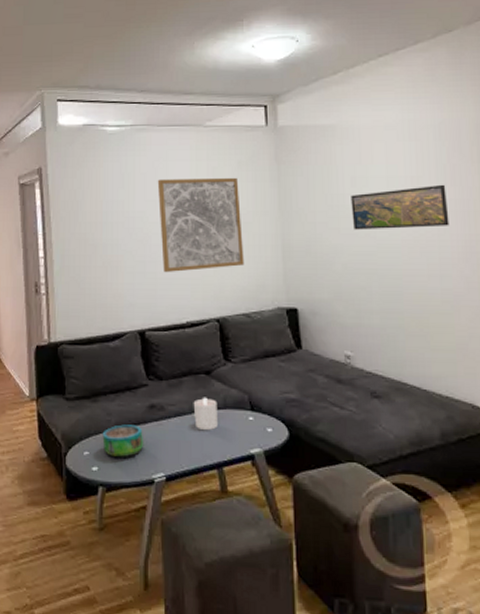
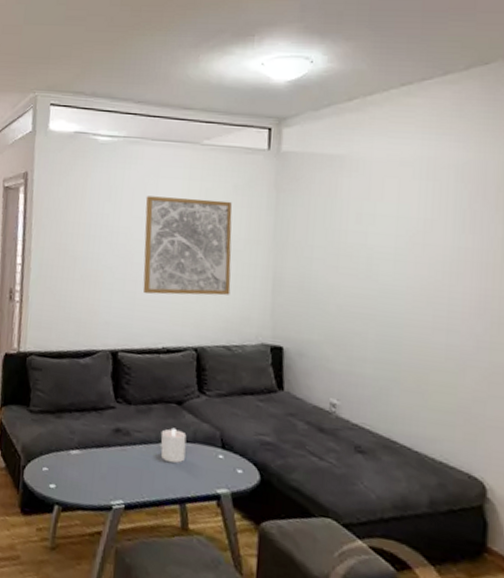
decorative bowl: present [102,424,144,458] -> none [63,445,106,480]
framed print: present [351,184,450,230] -> none [353,230,464,277]

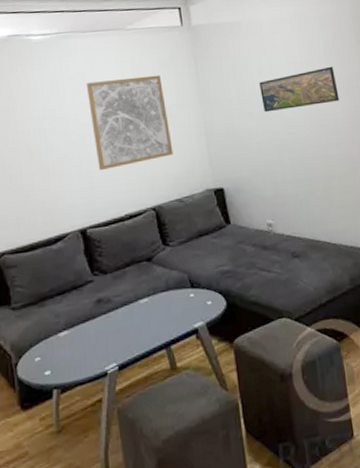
candle: present [160,427,187,463] -> none [138,282,163,315]
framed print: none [353,230,464,277] -> present [259,66,340,113]

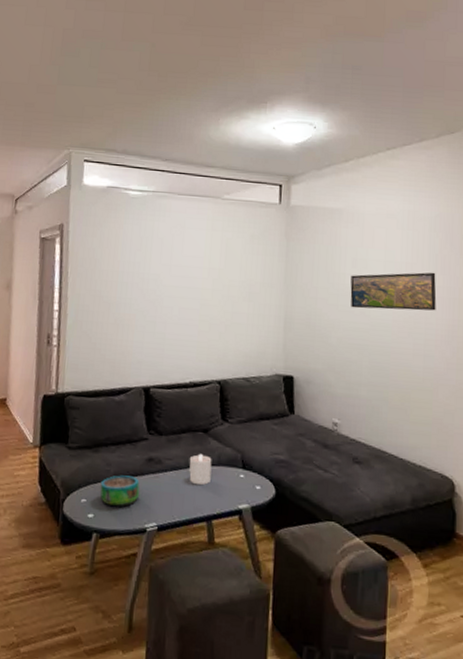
decorative bowl: none [52,322,95,358] -> present [100,475,140,507]
wall art: present [86,75,174,171] -> none [171,245,250,335]
candle: none [138,282,163,315] -> present [189,453,212,485]

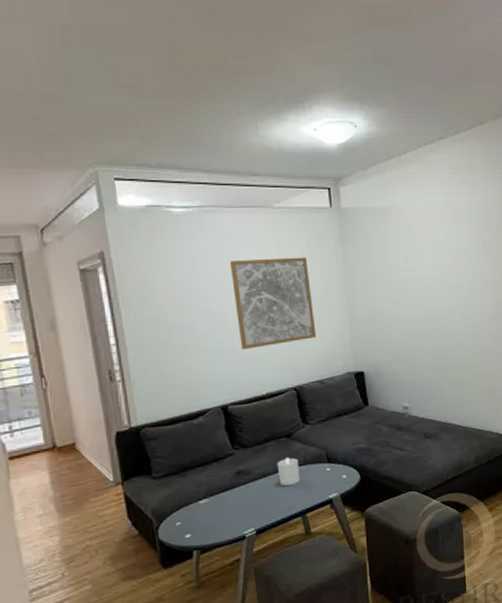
decorative bowl: present [100,475,140,507] -> none [192,491,234,523]
wall art: none [171,245,250,335] -> present [229,257,317,350]
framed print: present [350,272,437,311] -> none [405,258,482,301]

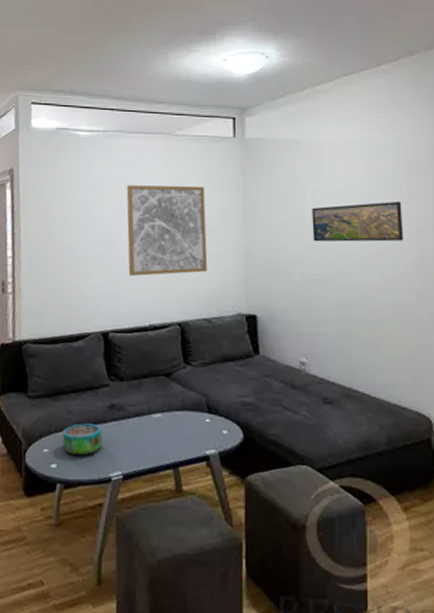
decorative bowl: none [192,491,234,523] -> present [62,423,103,456]
candle: present [277,457,300,486] -> none [152,398,176,432]
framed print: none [405,258,482,301] -> present [312,201,404,242]

